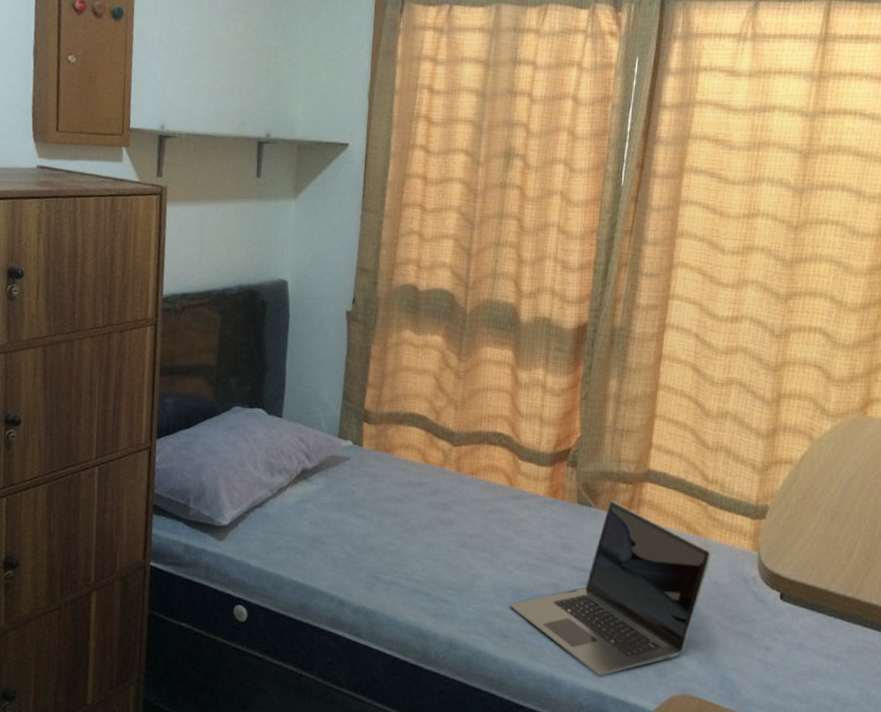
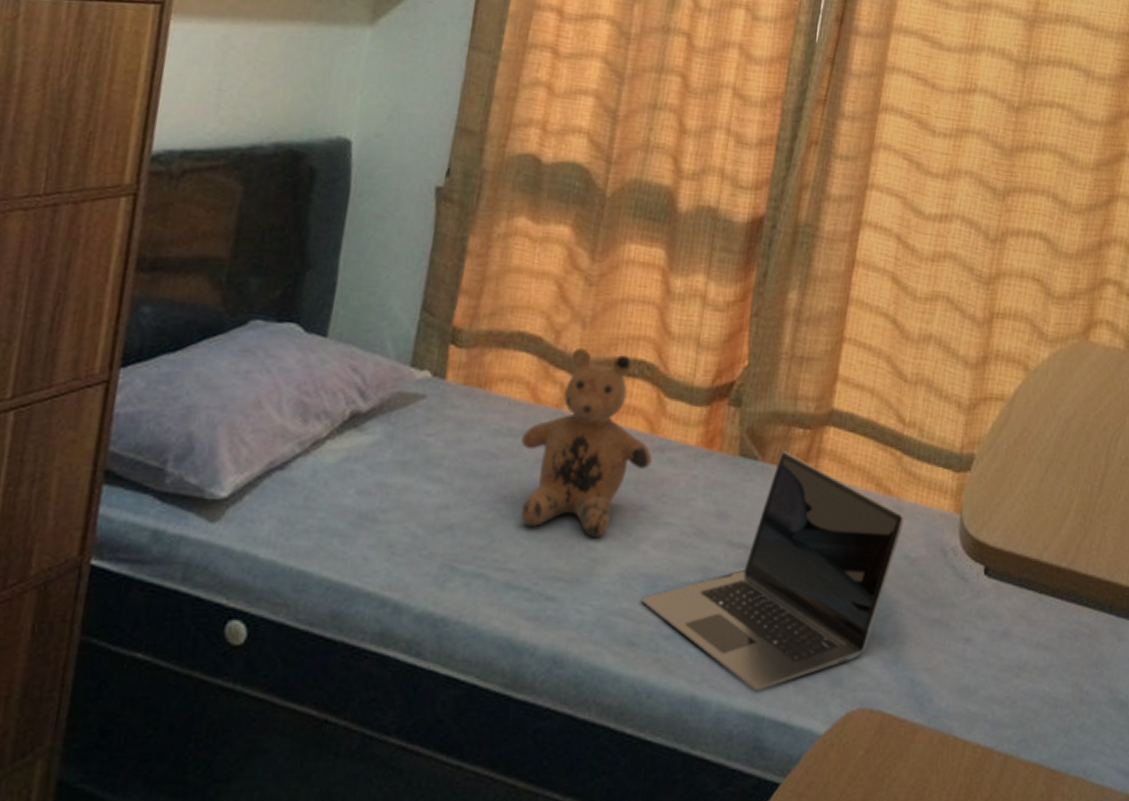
teddy bear: none [417,424,512,560] -> present [520,347,653,537]

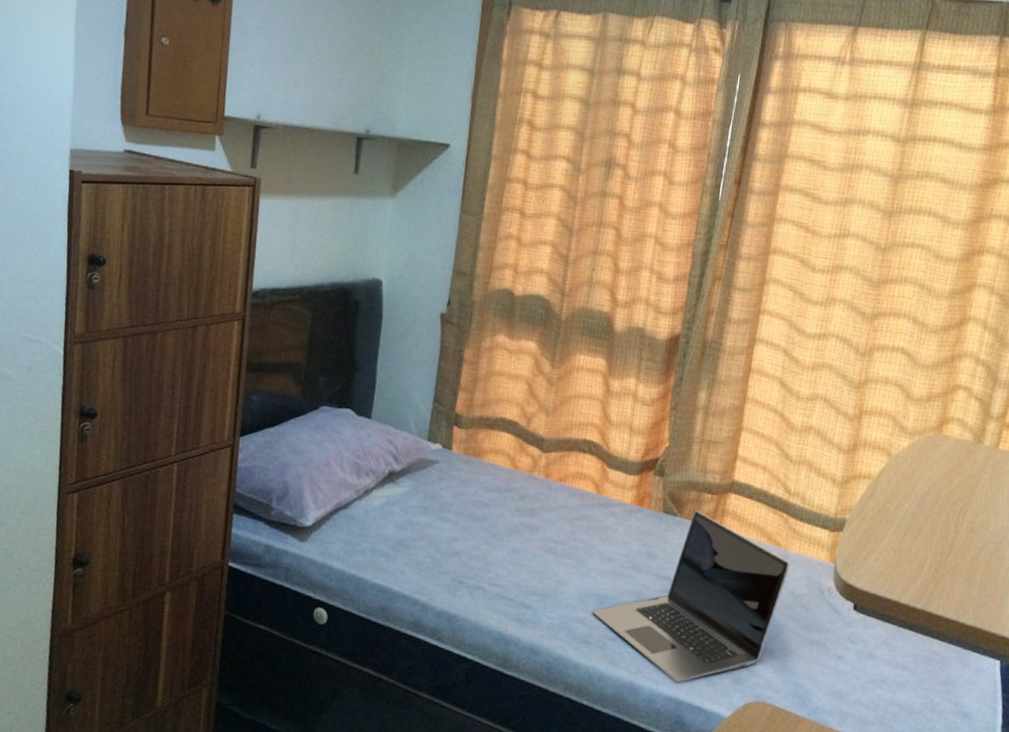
teddy bear: present [520,347,653,537] -> none [505,430,599,566]

